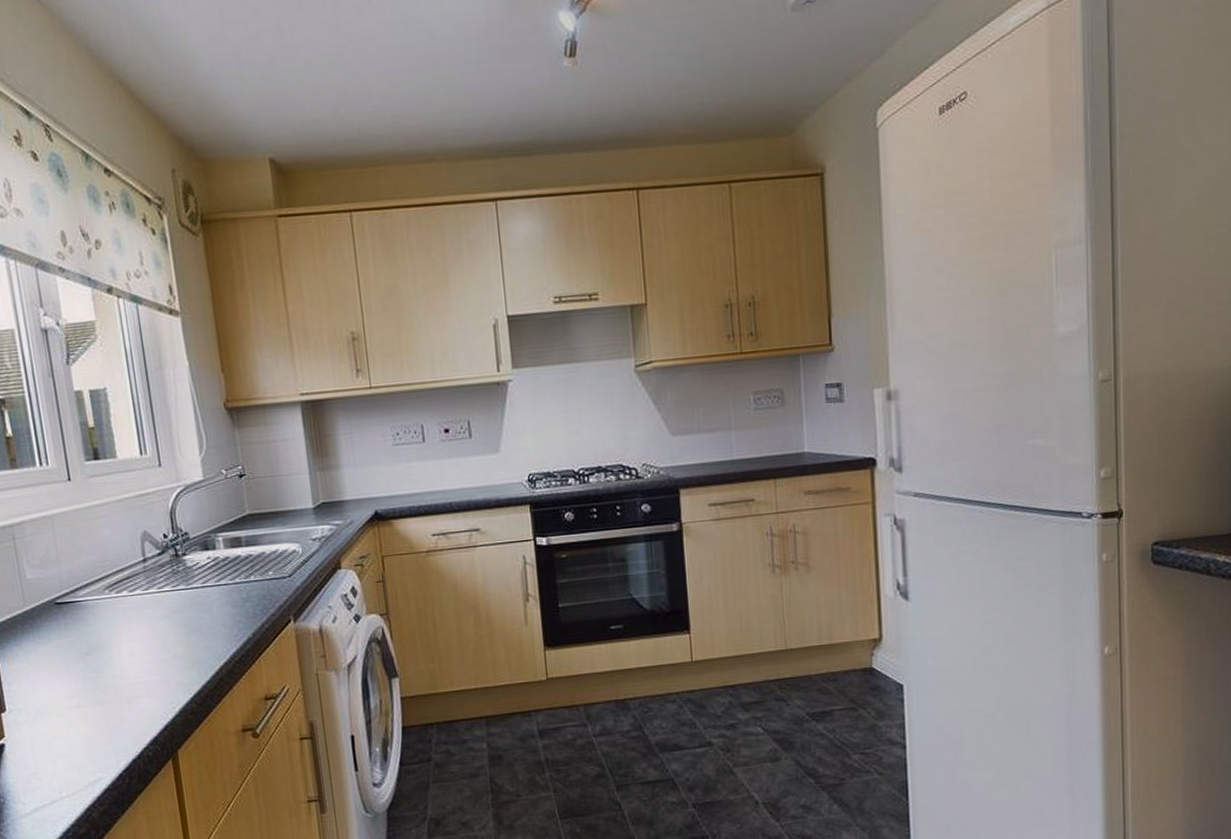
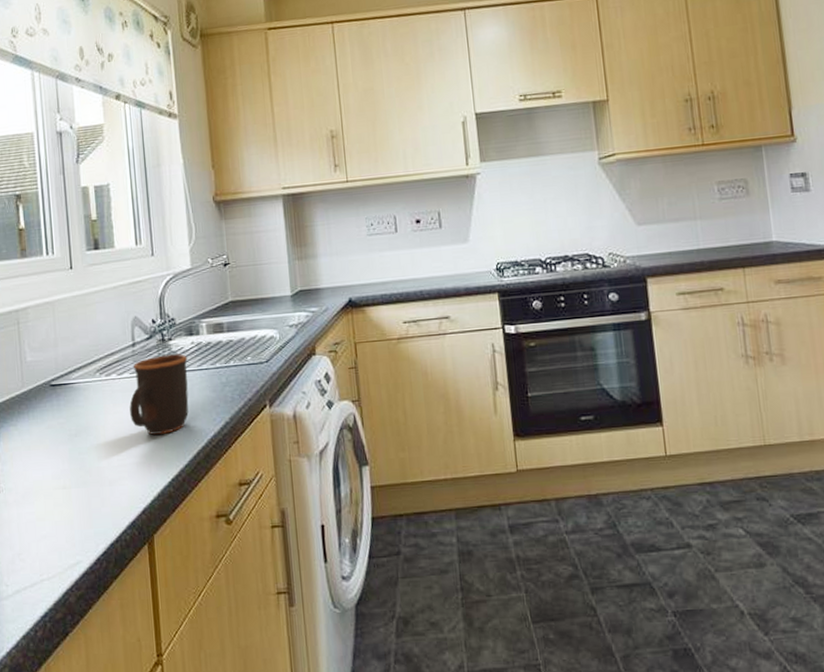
mug: none [144,569,208,652] -> present [129,354,189,435]

